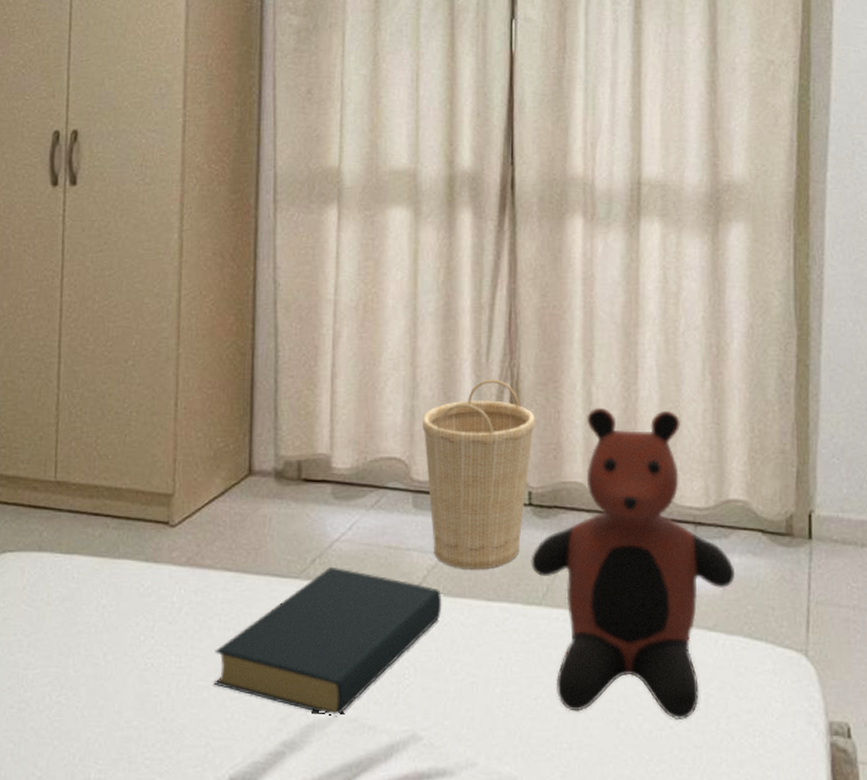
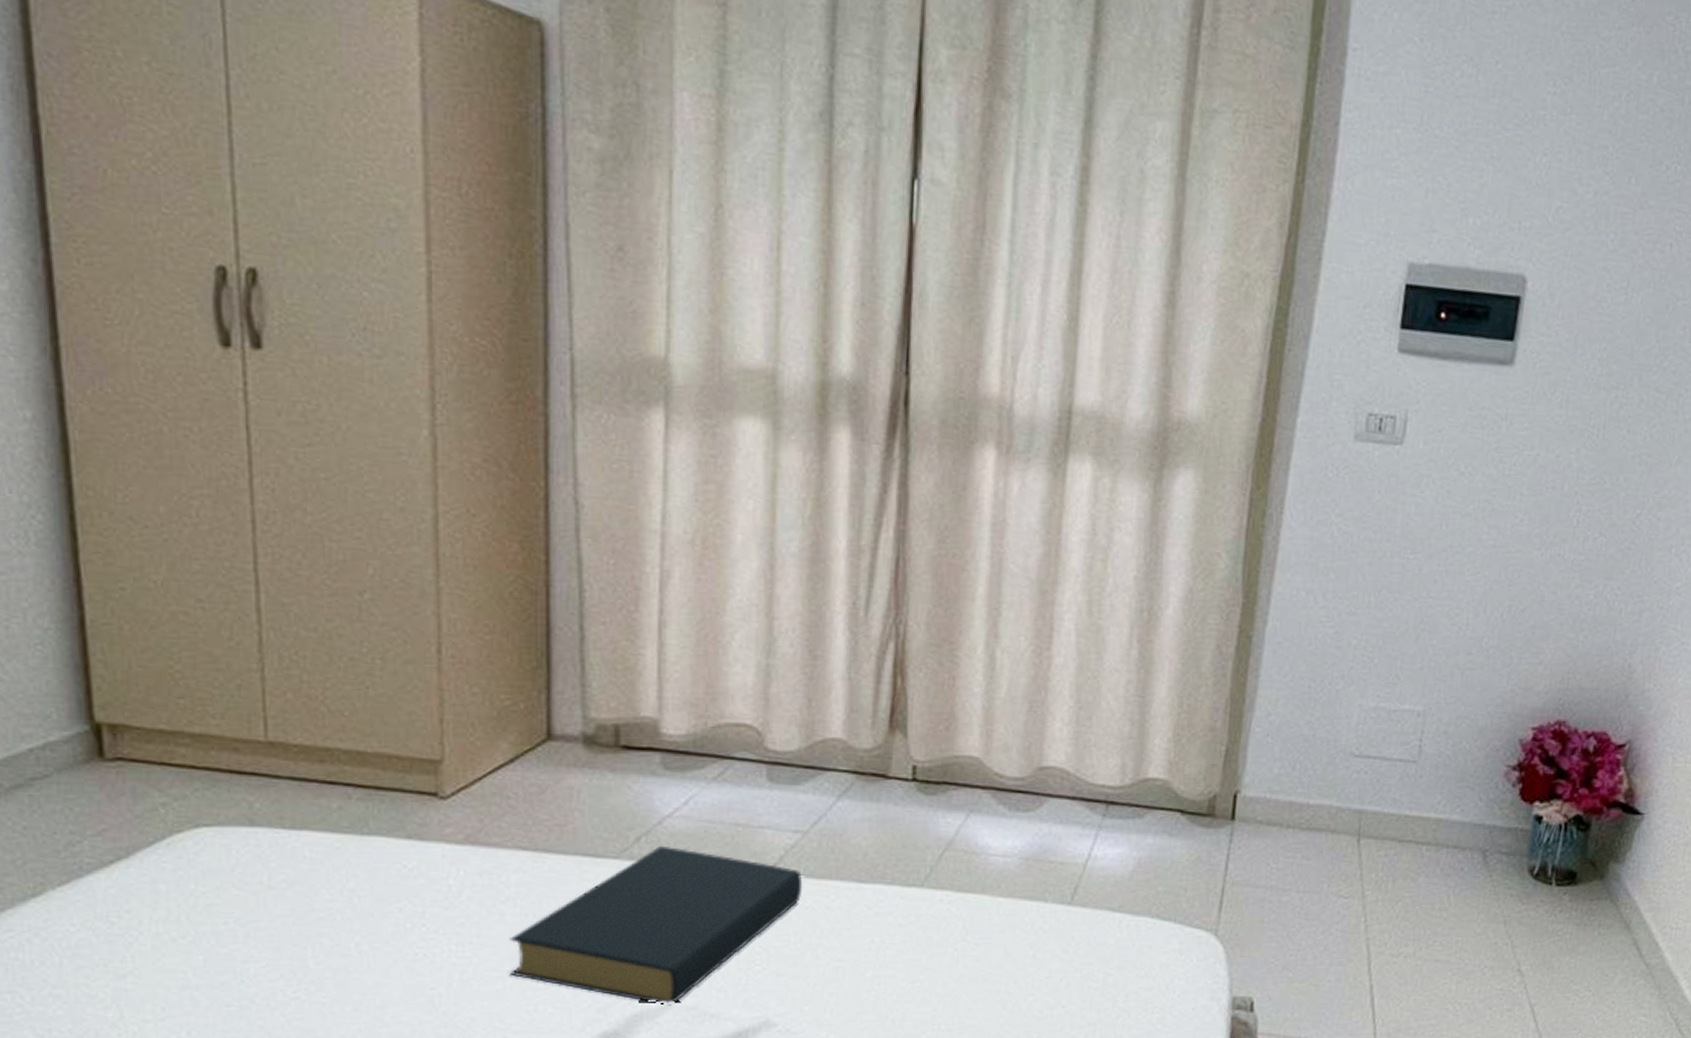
basket: present [422,380,535,570] -> none [779,637,925,850]
teddy bear: present [531,407,736,721] -> none [912,674,1148,1000]

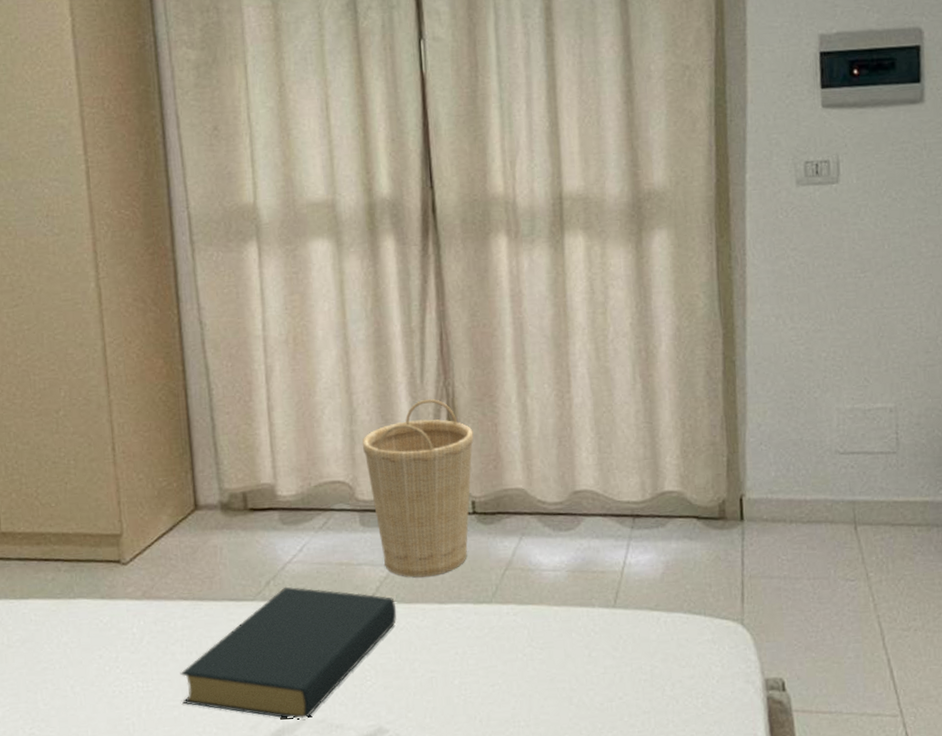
basket: none [779,637,925,850] -> present [362,399,474,578]

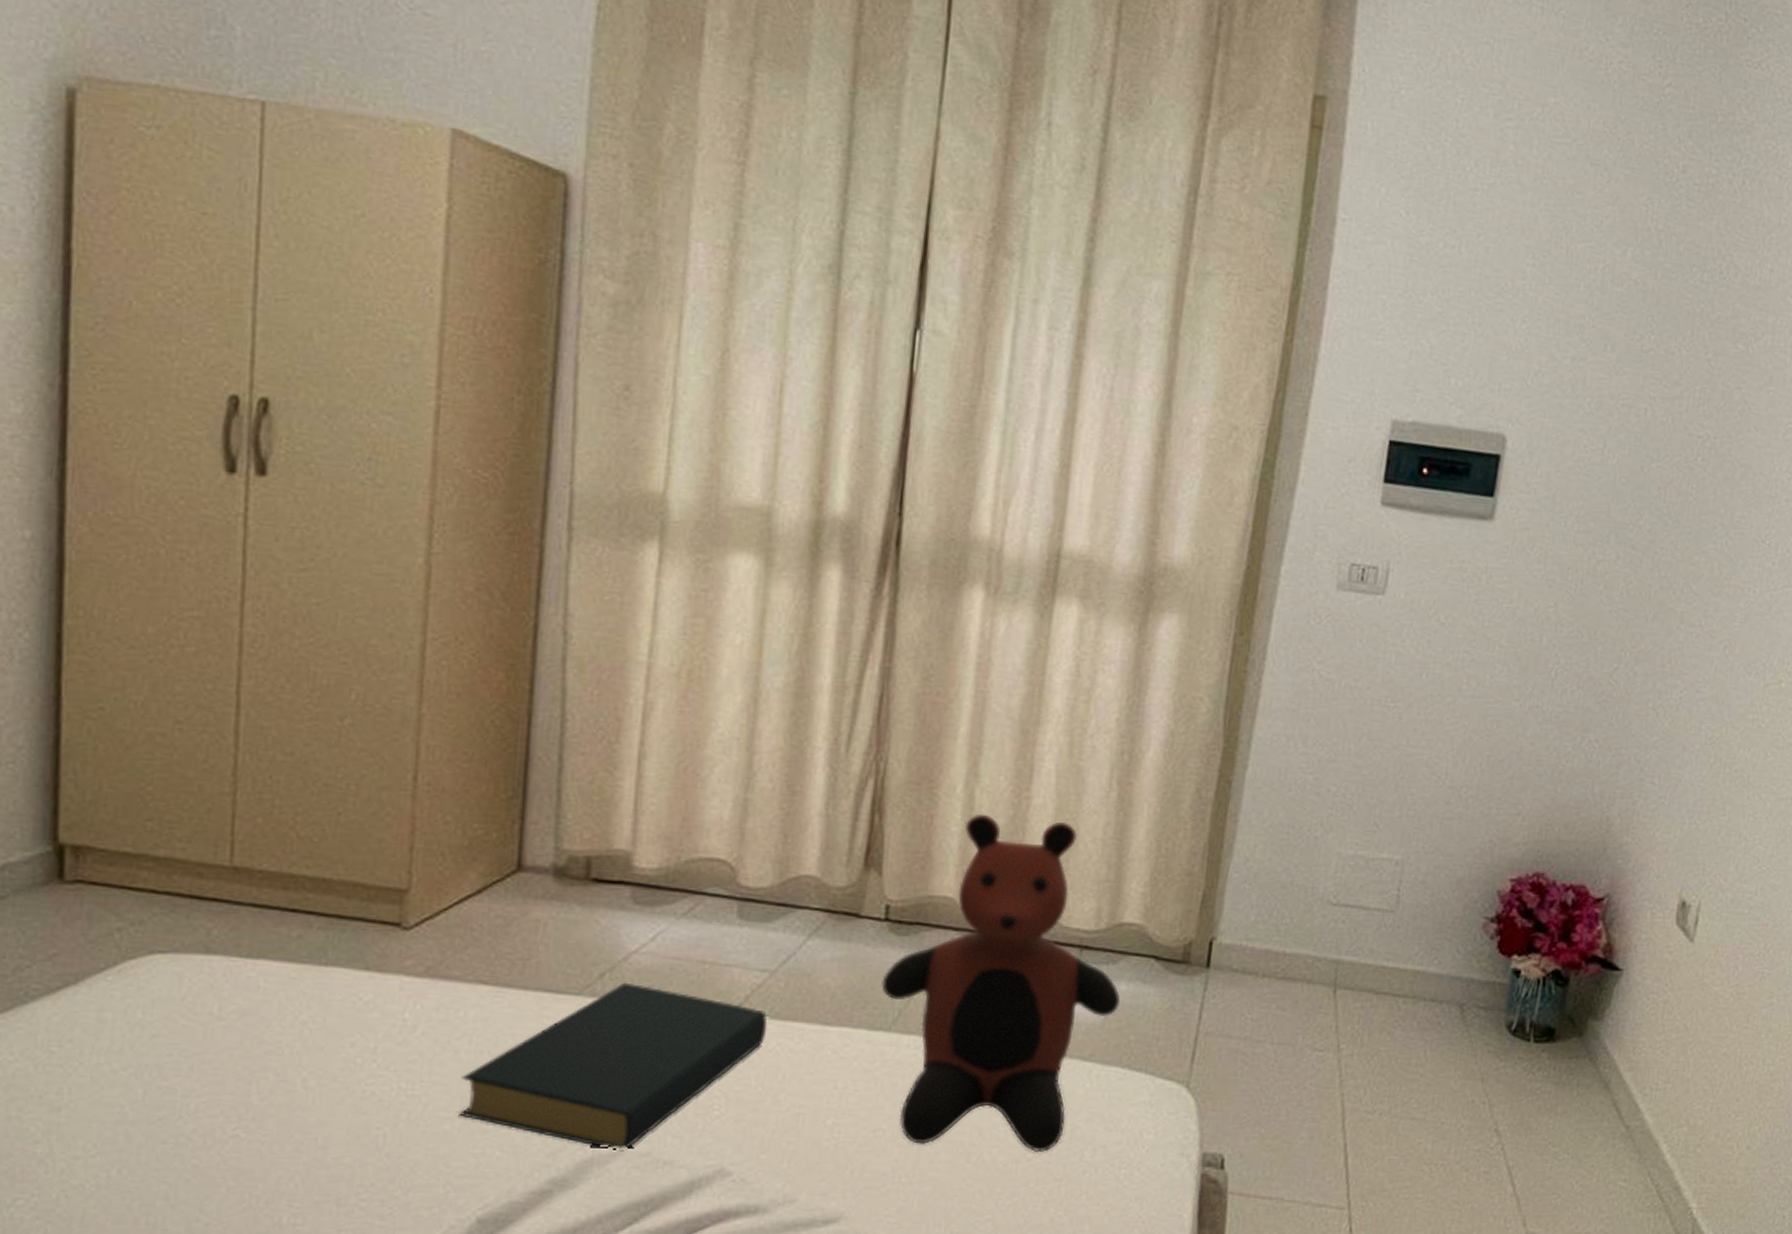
basket: present [362,399,474,578] -> none [756,773,902,991]
teddy bear: none [478,415,674,693] -> present [881,813,1121,1153]

